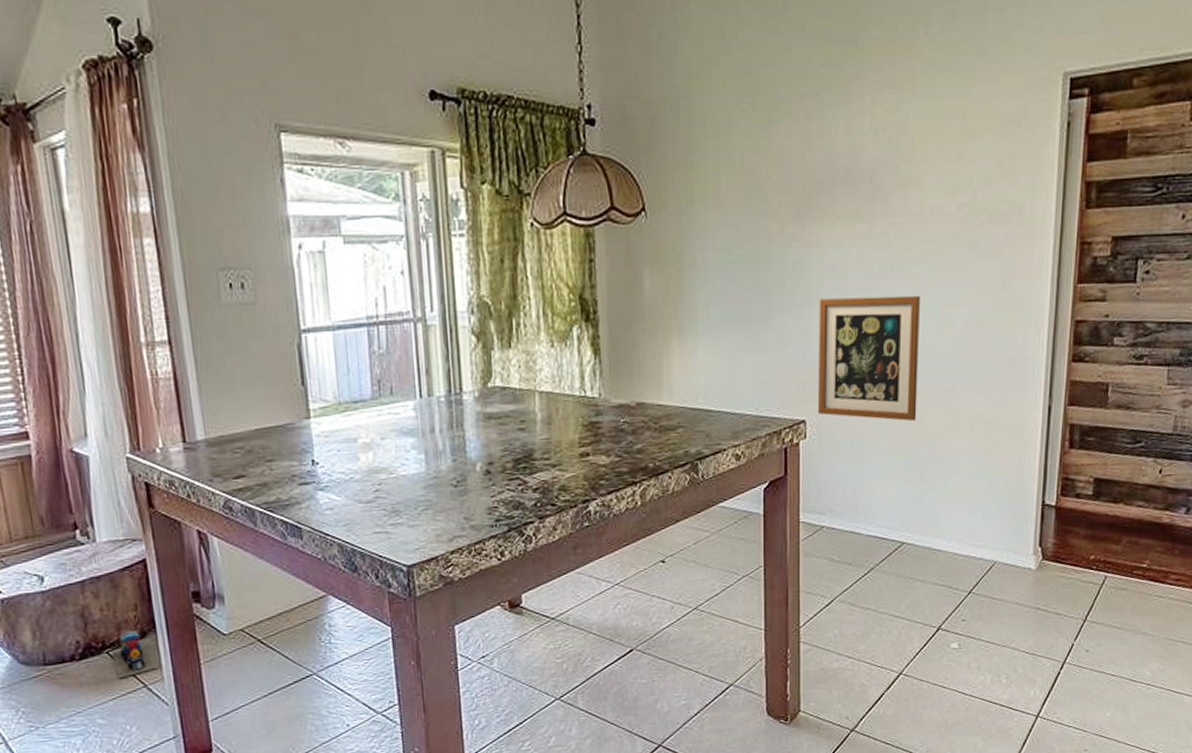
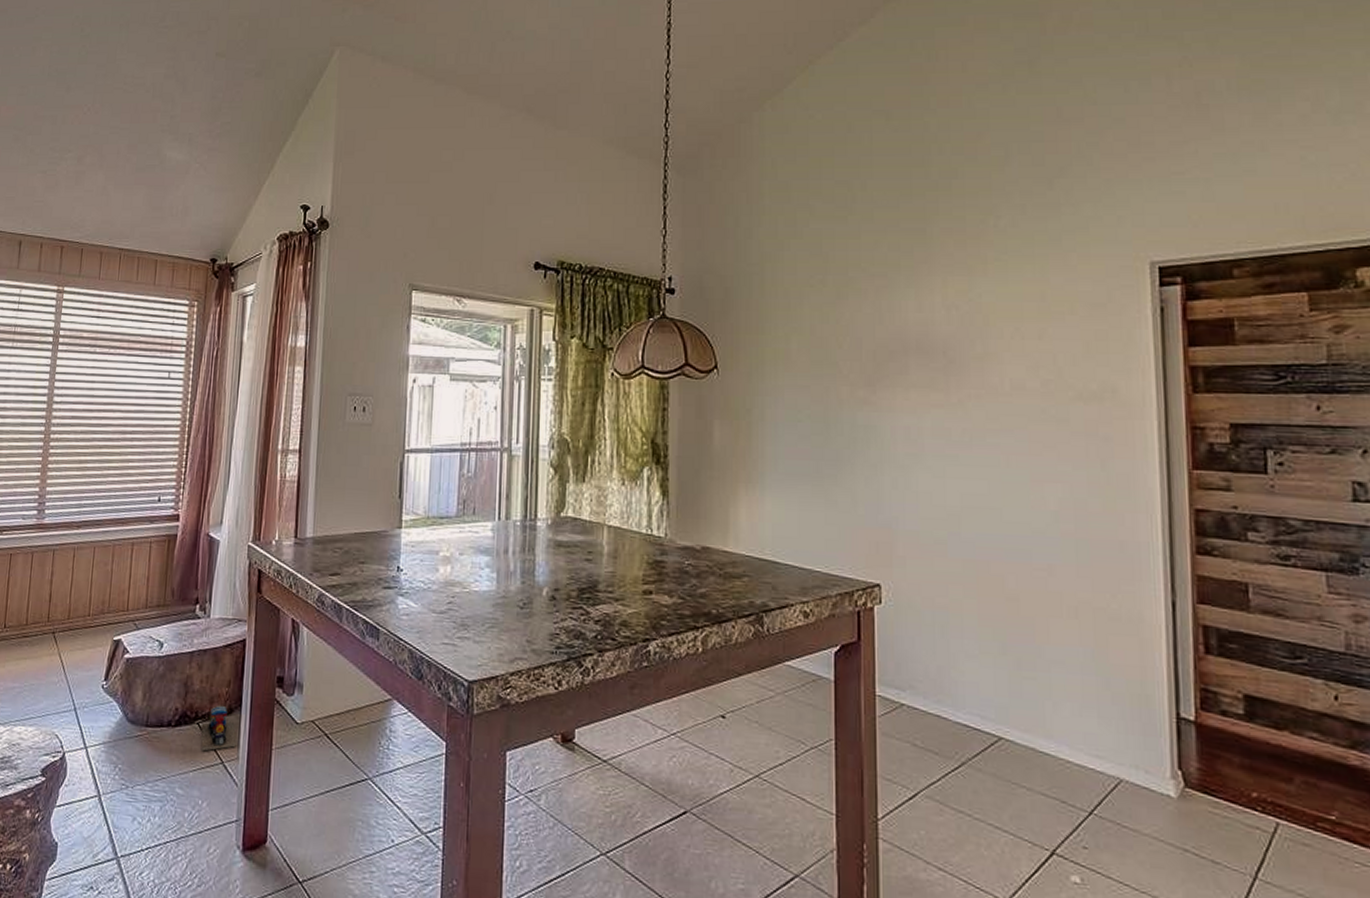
wall art: present [817,295,920,422] -> none [893,462,1009,600]

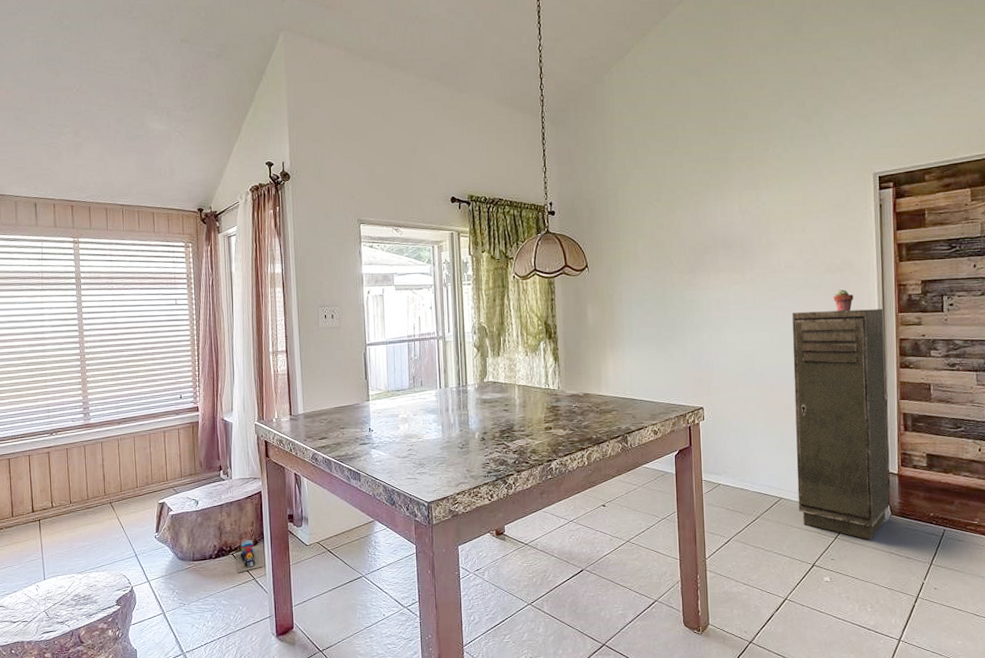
storage cabinet: none [1021,456,1181,824] -> present [792,309,889,540]
potted succulent: none [1087,427,1119,461] -> present [833,289,853,312]

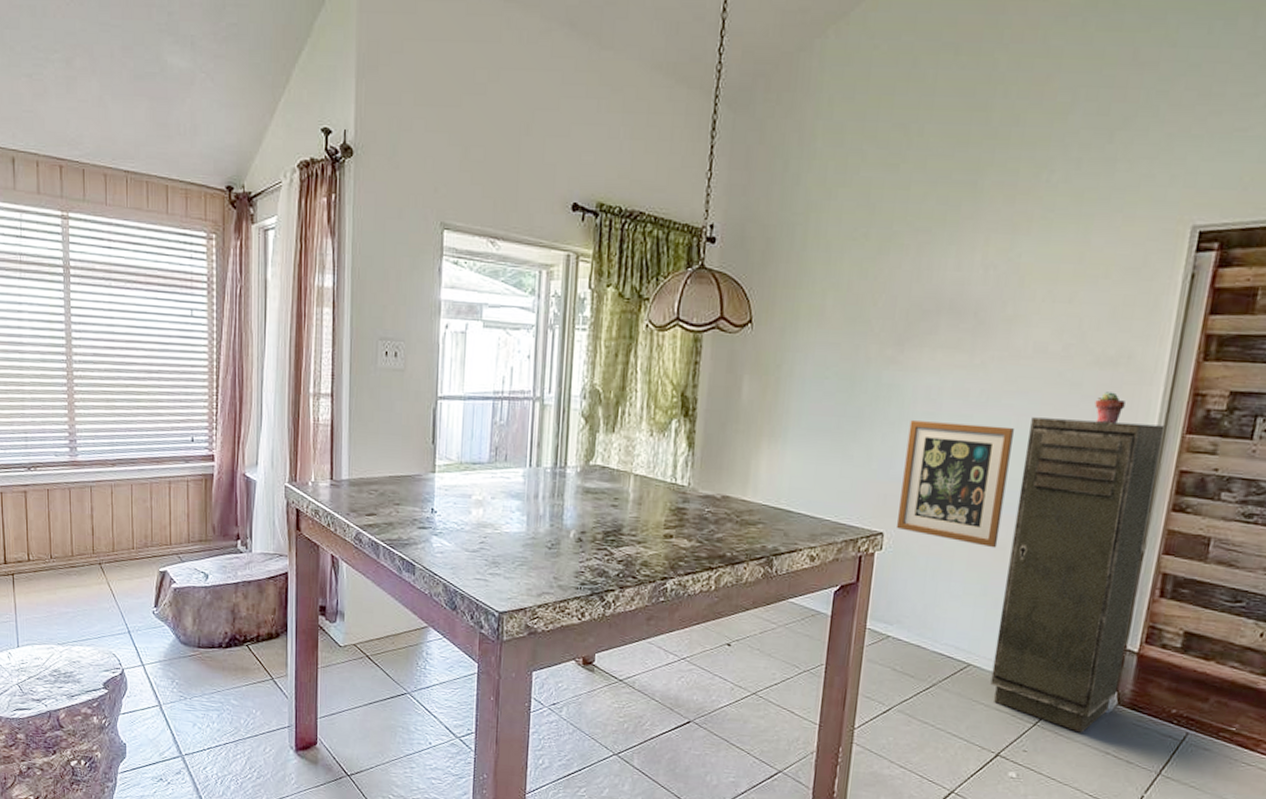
toy train: present [235,539,263,573] -> none [250,630,284,669]
wall art: none [709,321,785,409] -> present [896,420,1014,548]

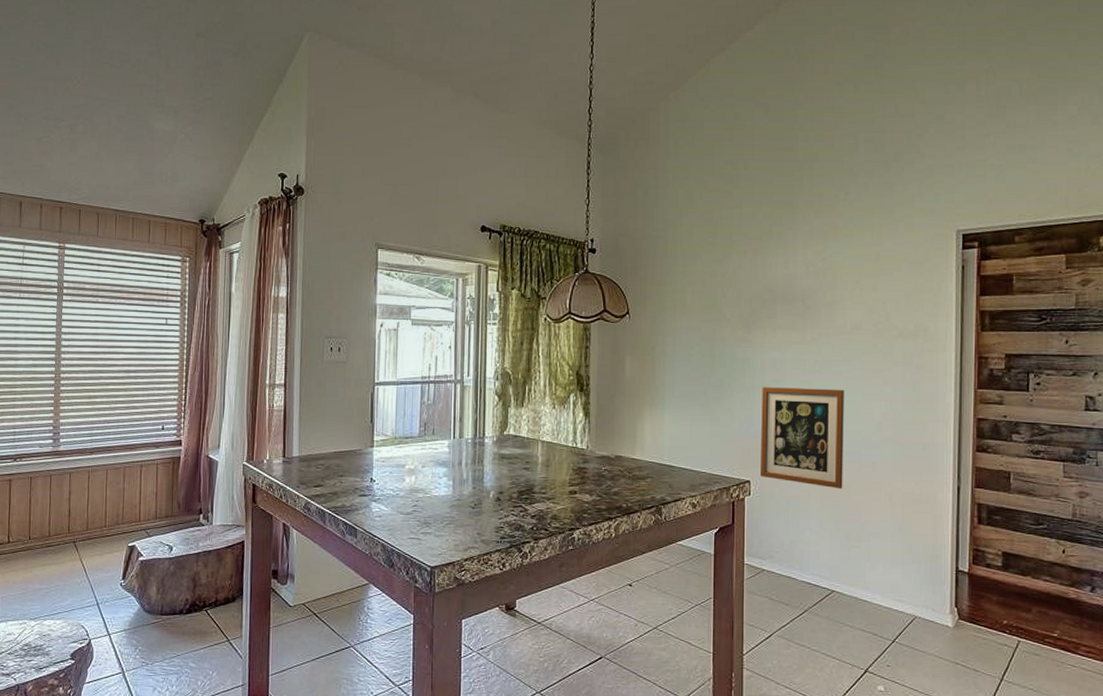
storage cabinet: present [990,417,1165,733] -> none [852,381,960,647]
potted succulent: present [1094,392,1125,424] -> none [904,358,927,383]

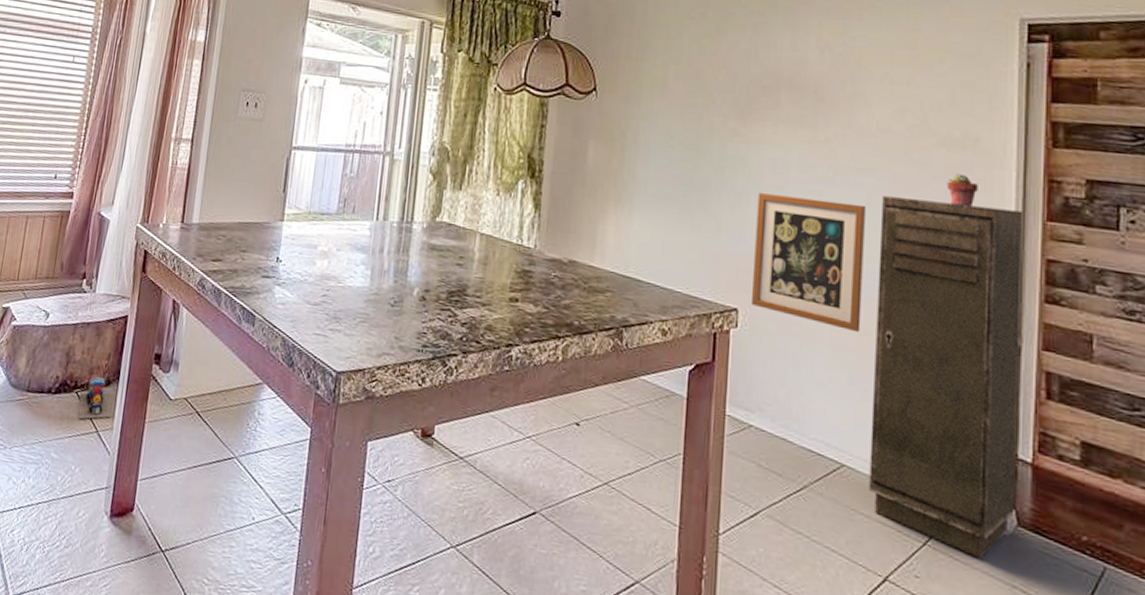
toy train: none [208,595,240,632] -> present [78,376,113,420]
storage cabinet: none [852,381,960,647] -> present [869,196,1023,559]
potted succulent: none [904,358,927,383] -> present [946,174,978,207]

